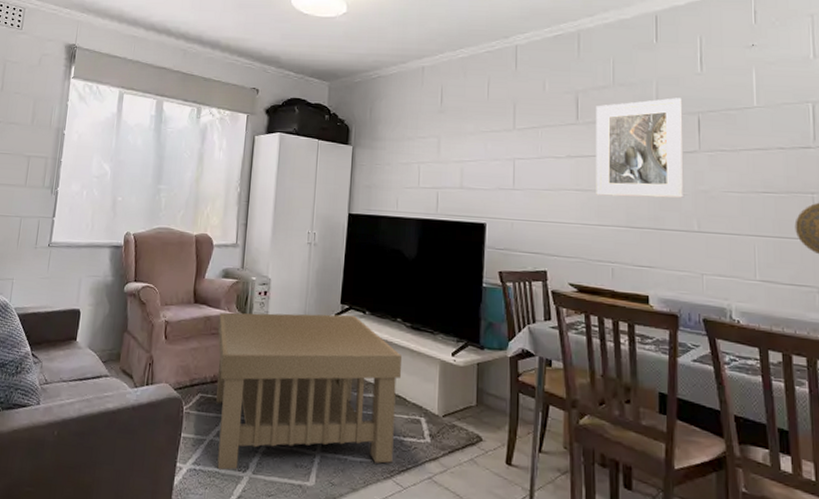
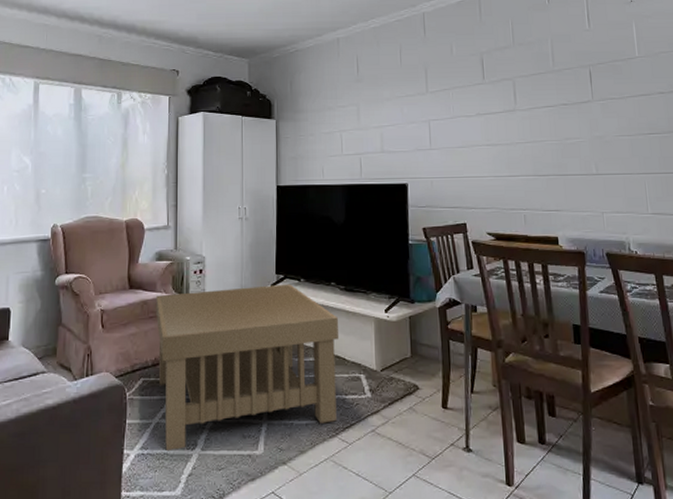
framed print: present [596,98,684,199] -> none [499,53,583,149]

